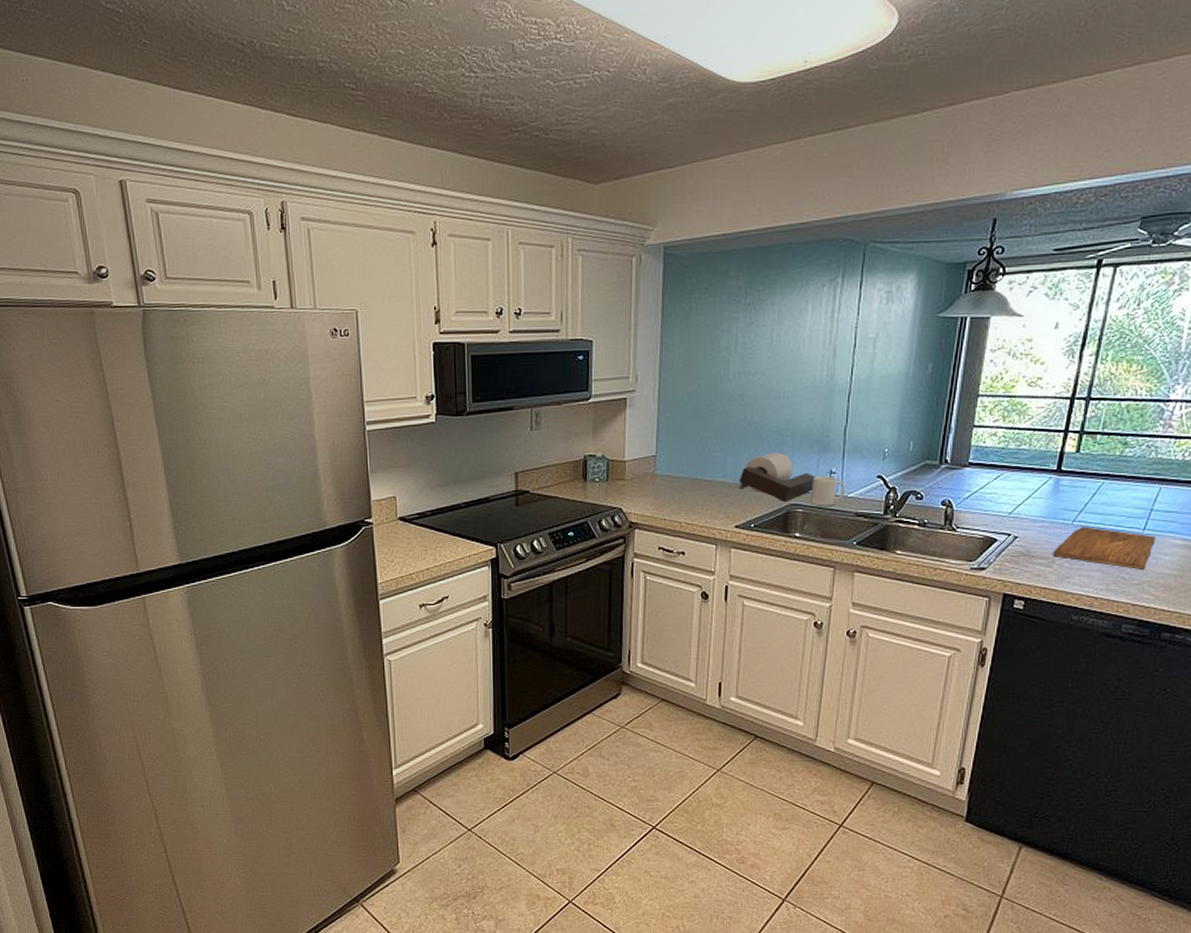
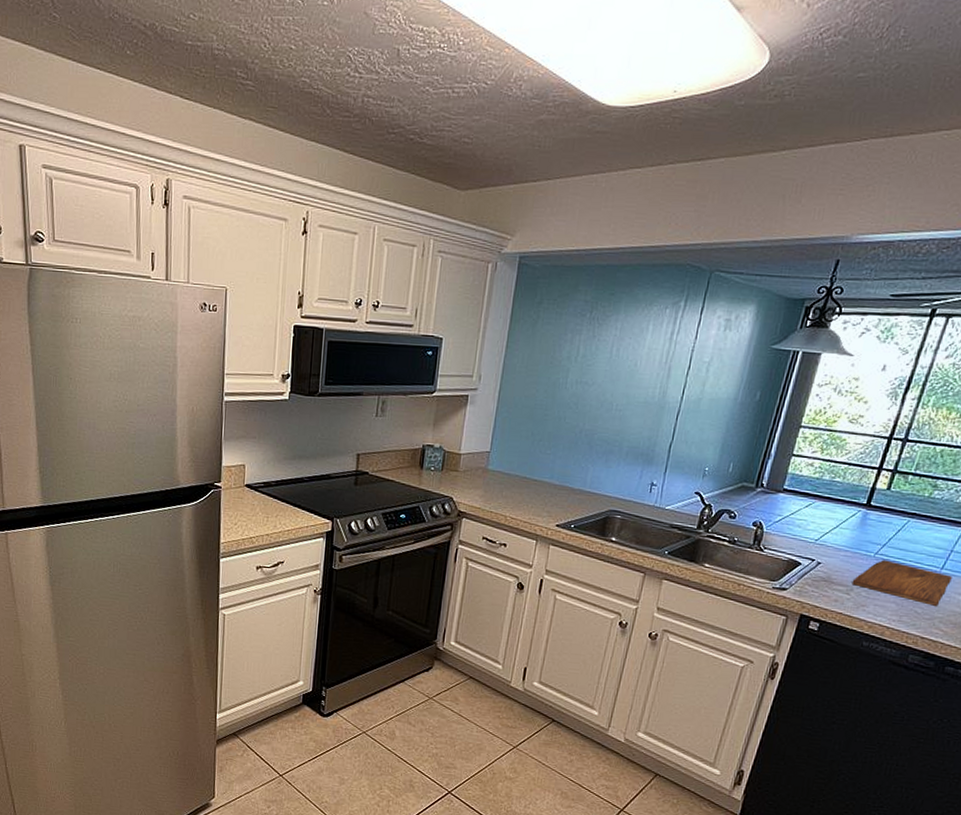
paper towel holder: present [738,452,816,501] -> none [563,459,638,507]
mug: present [810,476,845,506] -> none [629,486,664,516]

